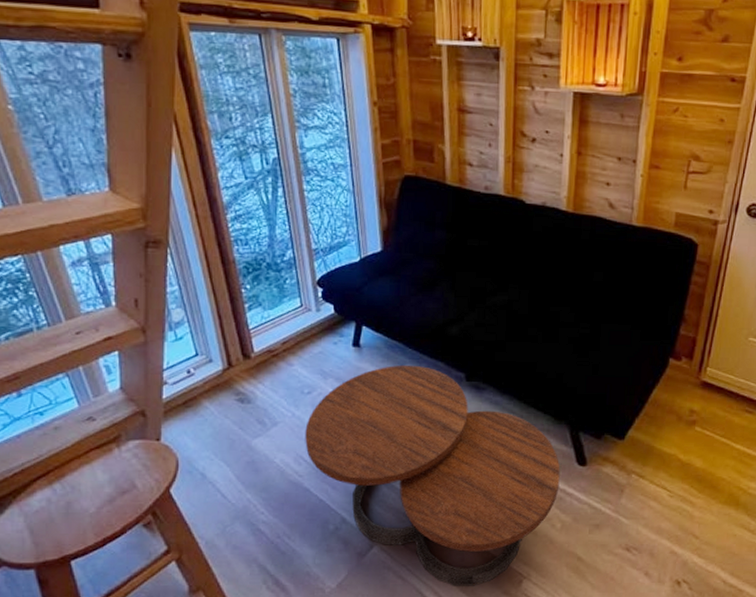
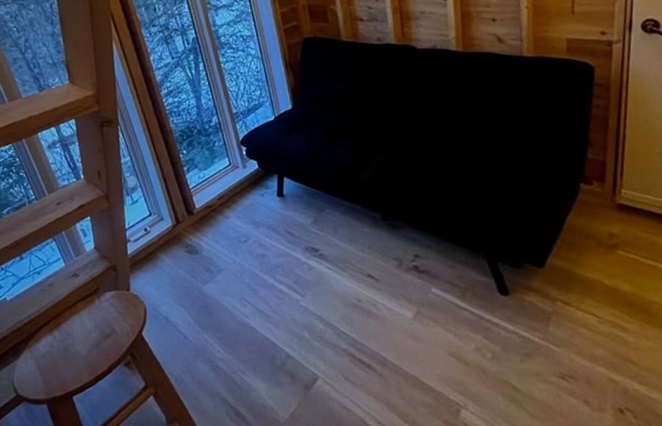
coffee table: present [305,364,560,586] -> none [246,209,485,416]

